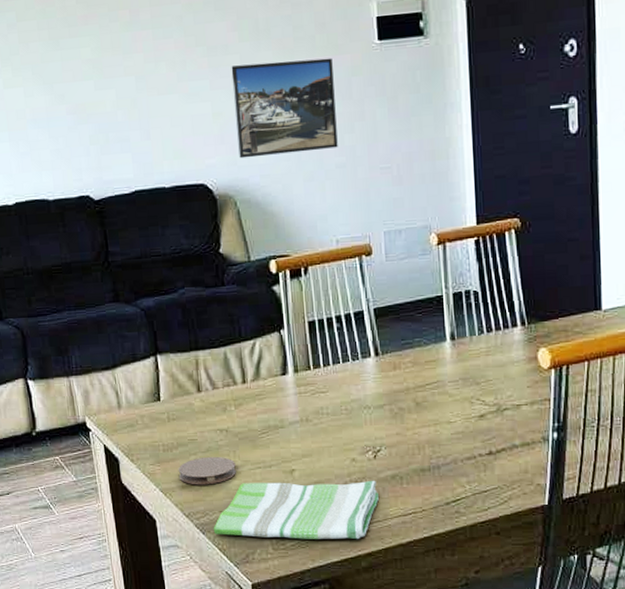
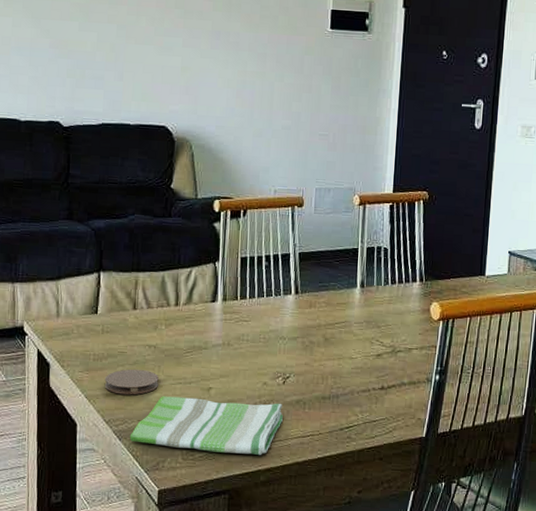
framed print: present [231,57,338,159] -> none [200,30,290,112]

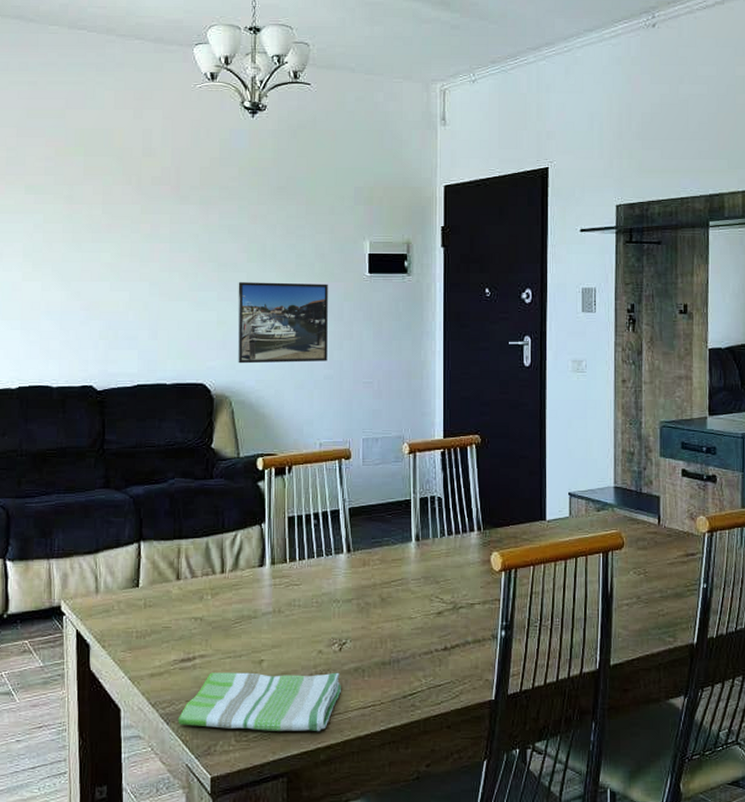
coaster: present [104,369,159,395] -> none [148,644,206,674]
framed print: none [200,30,290,112] -> present [237,282,328,364]

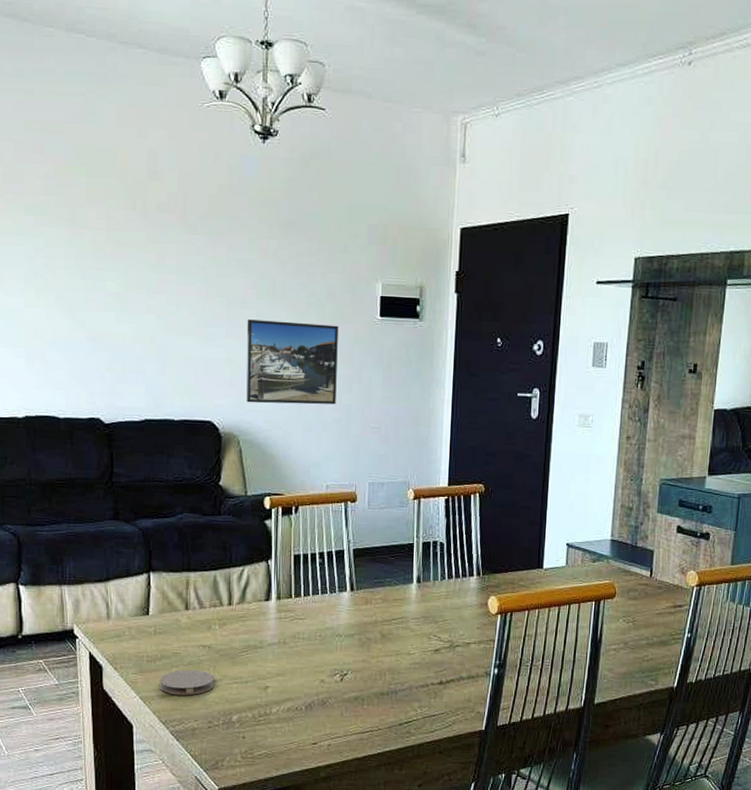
coaster: none [148,644,206,674] -> present [159,669,214,696]
dish towel: present [178,672,341,732] -> none [187,696,341,753]

